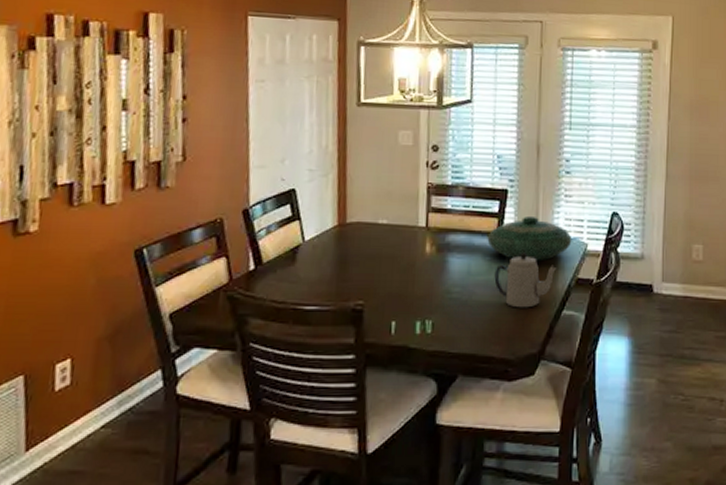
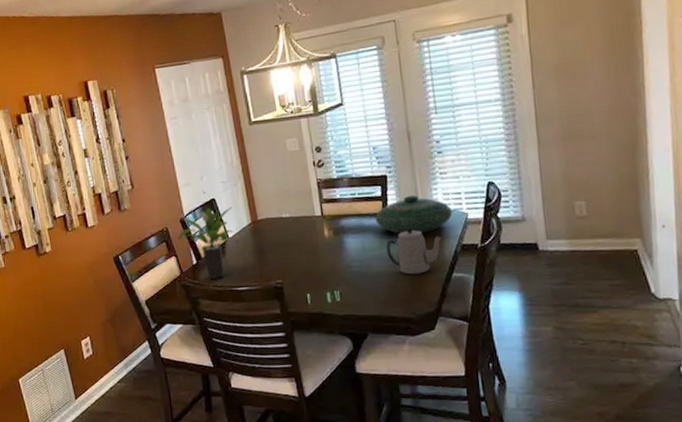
potted plant: none [234,199,316,292] -> present [178,206,236,279]

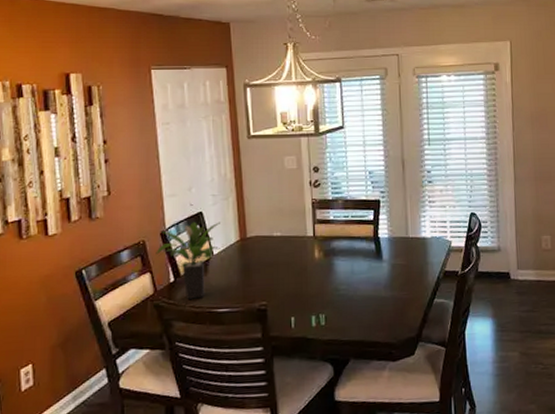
decorative bowl: present [375,195,453,235] -> none [366,220,438,259]
teapot: present [386,227,442,275] -> none [374,252,427,300]

